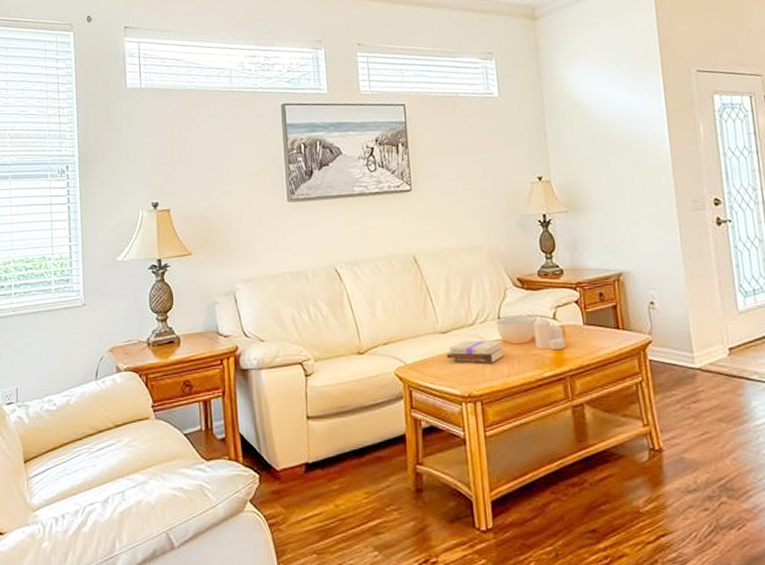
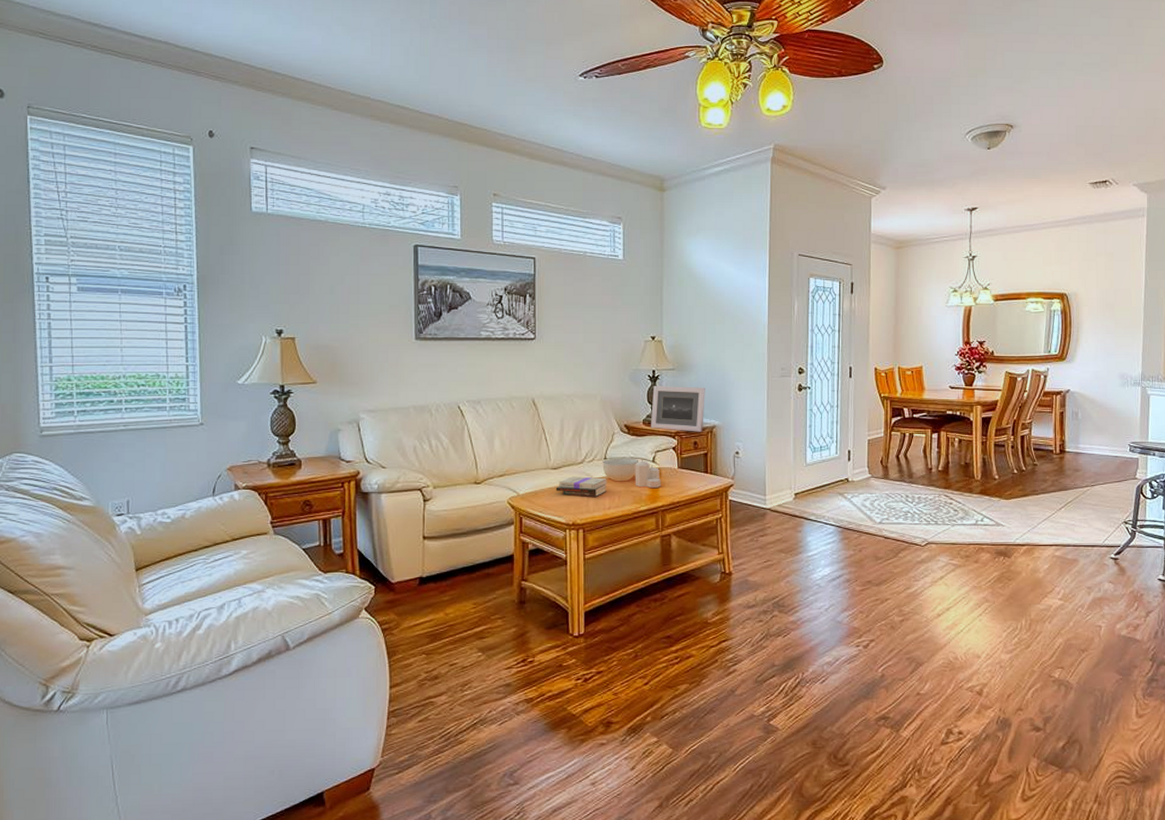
picture frame: none [545,229,609,282] -> present [650,386,705,432]

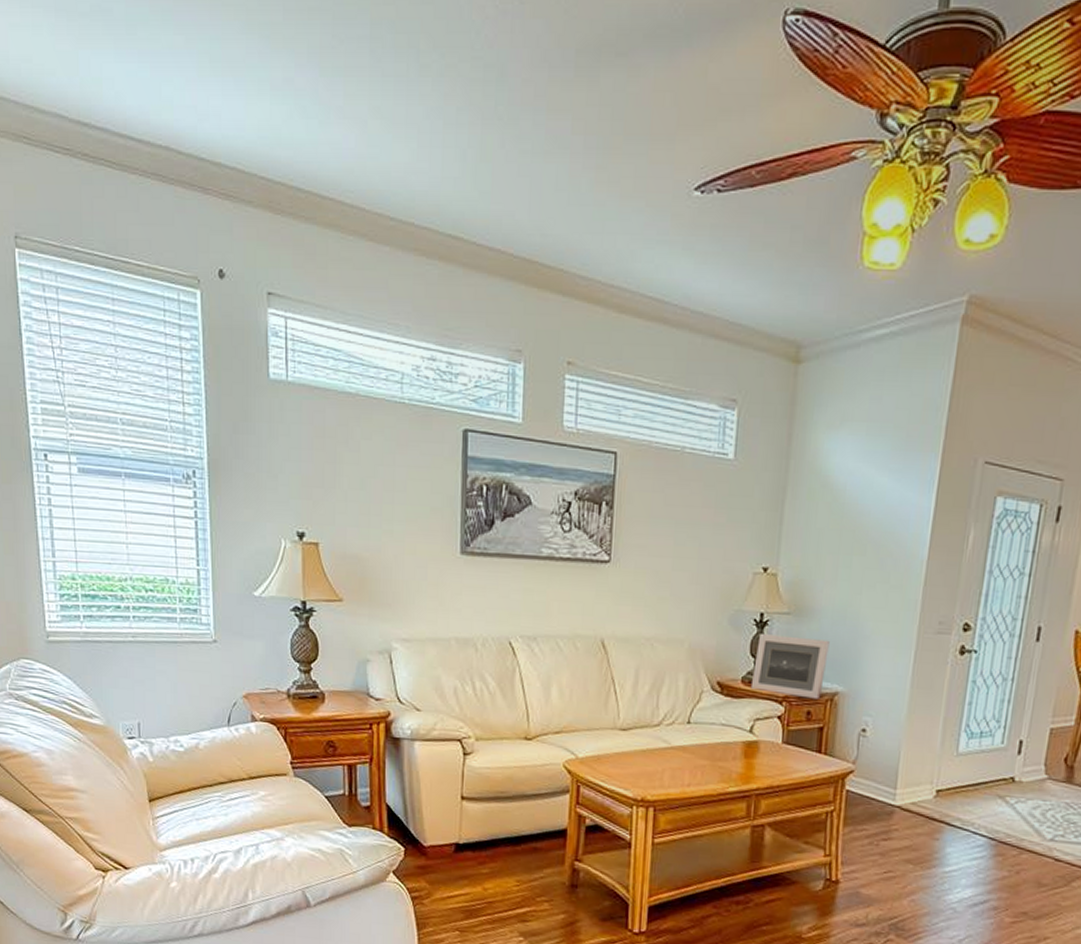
books: present [555,476,607,498] -> none [623,741,689,771]
bowl: present [602,458,639,482] -> none [684,723,732,754]
candle: present [635,458,661,489] -> none [724,726,758,766]

